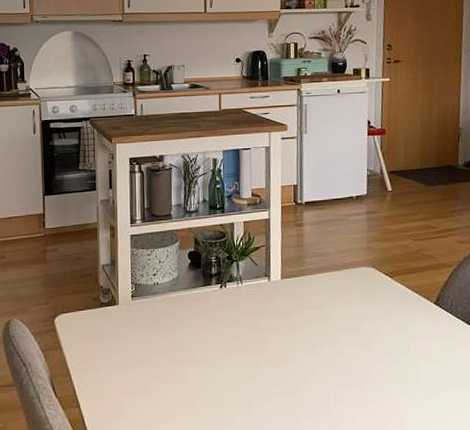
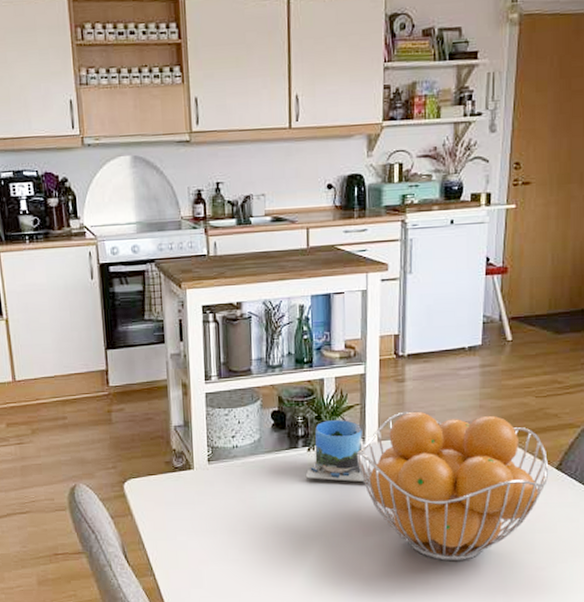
mug: none [218,259,275,317] -> present [305,419,370,483]
fruit basket: none [262,252,429,391] -> present [356,411,549,562]

